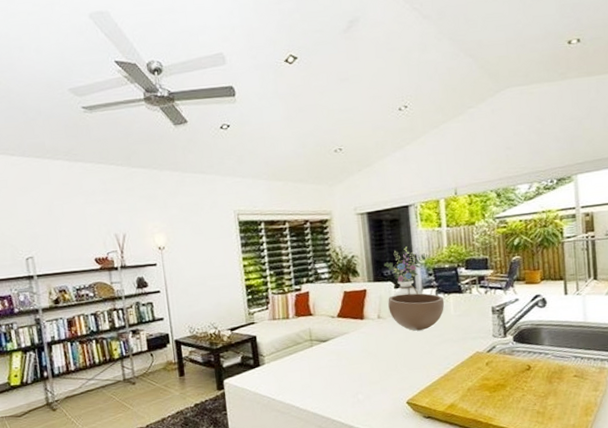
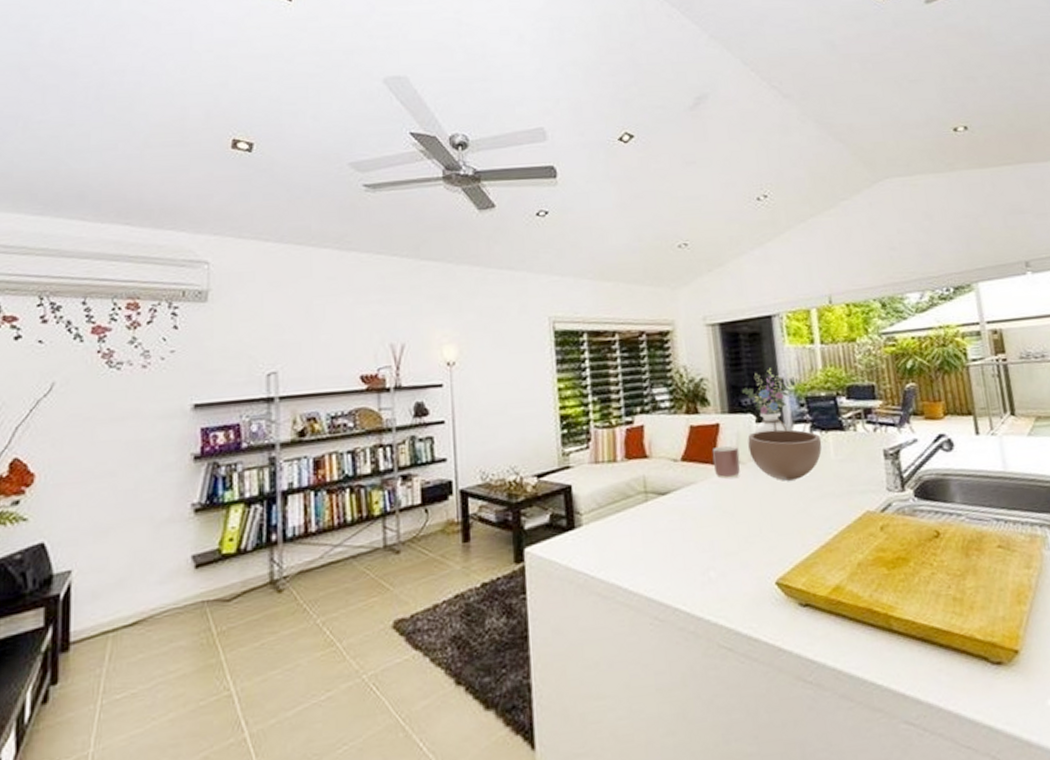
mug: none [361,306,382,330] -> present [712,446,741,479]

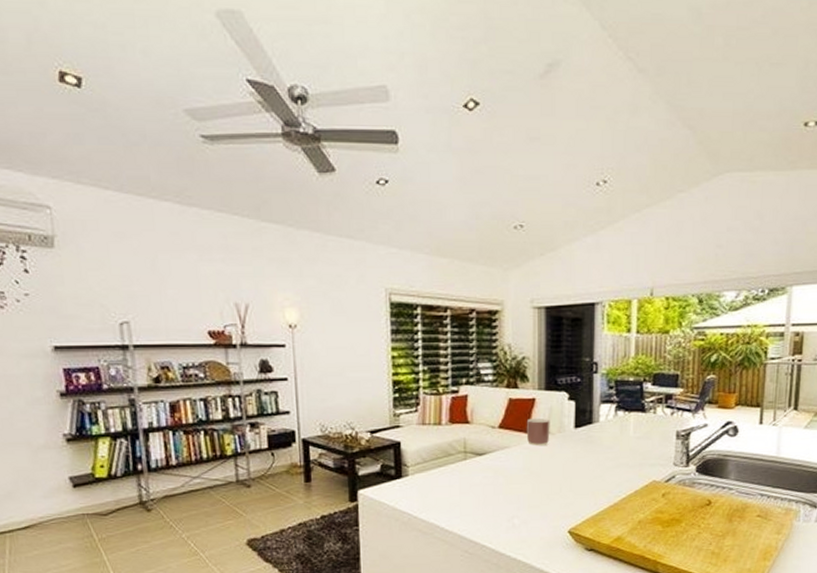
bouquet: present [741,367,802,433] -> none [558,352,614,410]
bowl: present [747,429,822,481] -> none [559,407,624,451]

